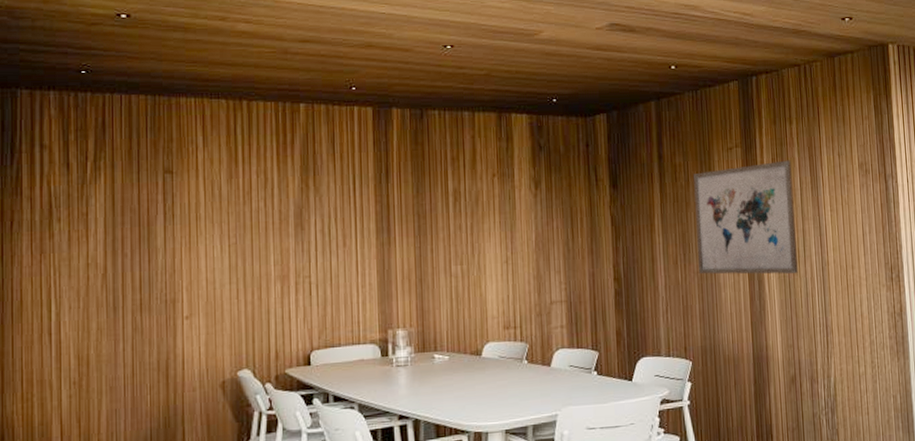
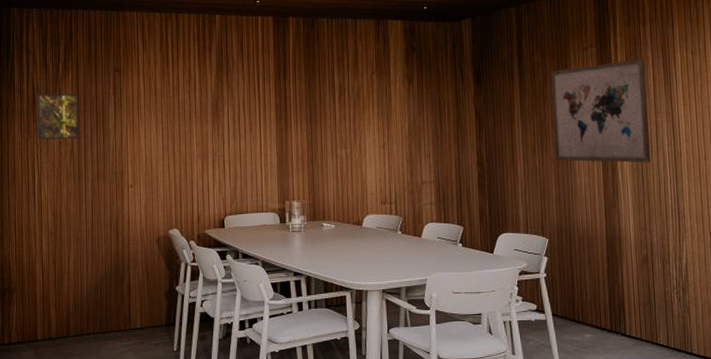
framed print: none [55,200,114,262] -> present [37,93,79,140]

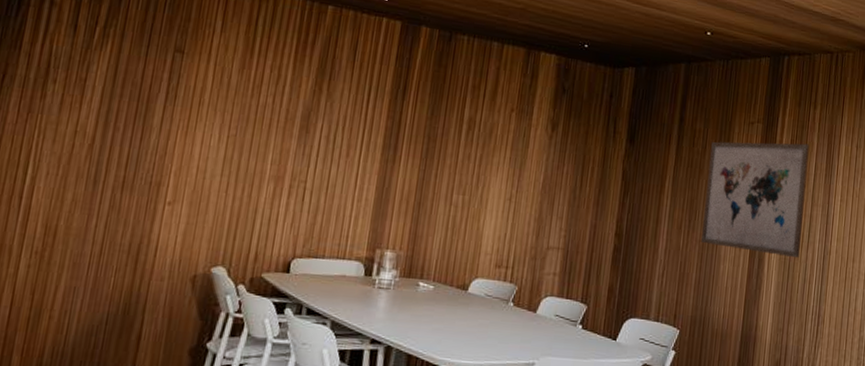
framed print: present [37,93,79,140] -> none [42,61,116,131]

